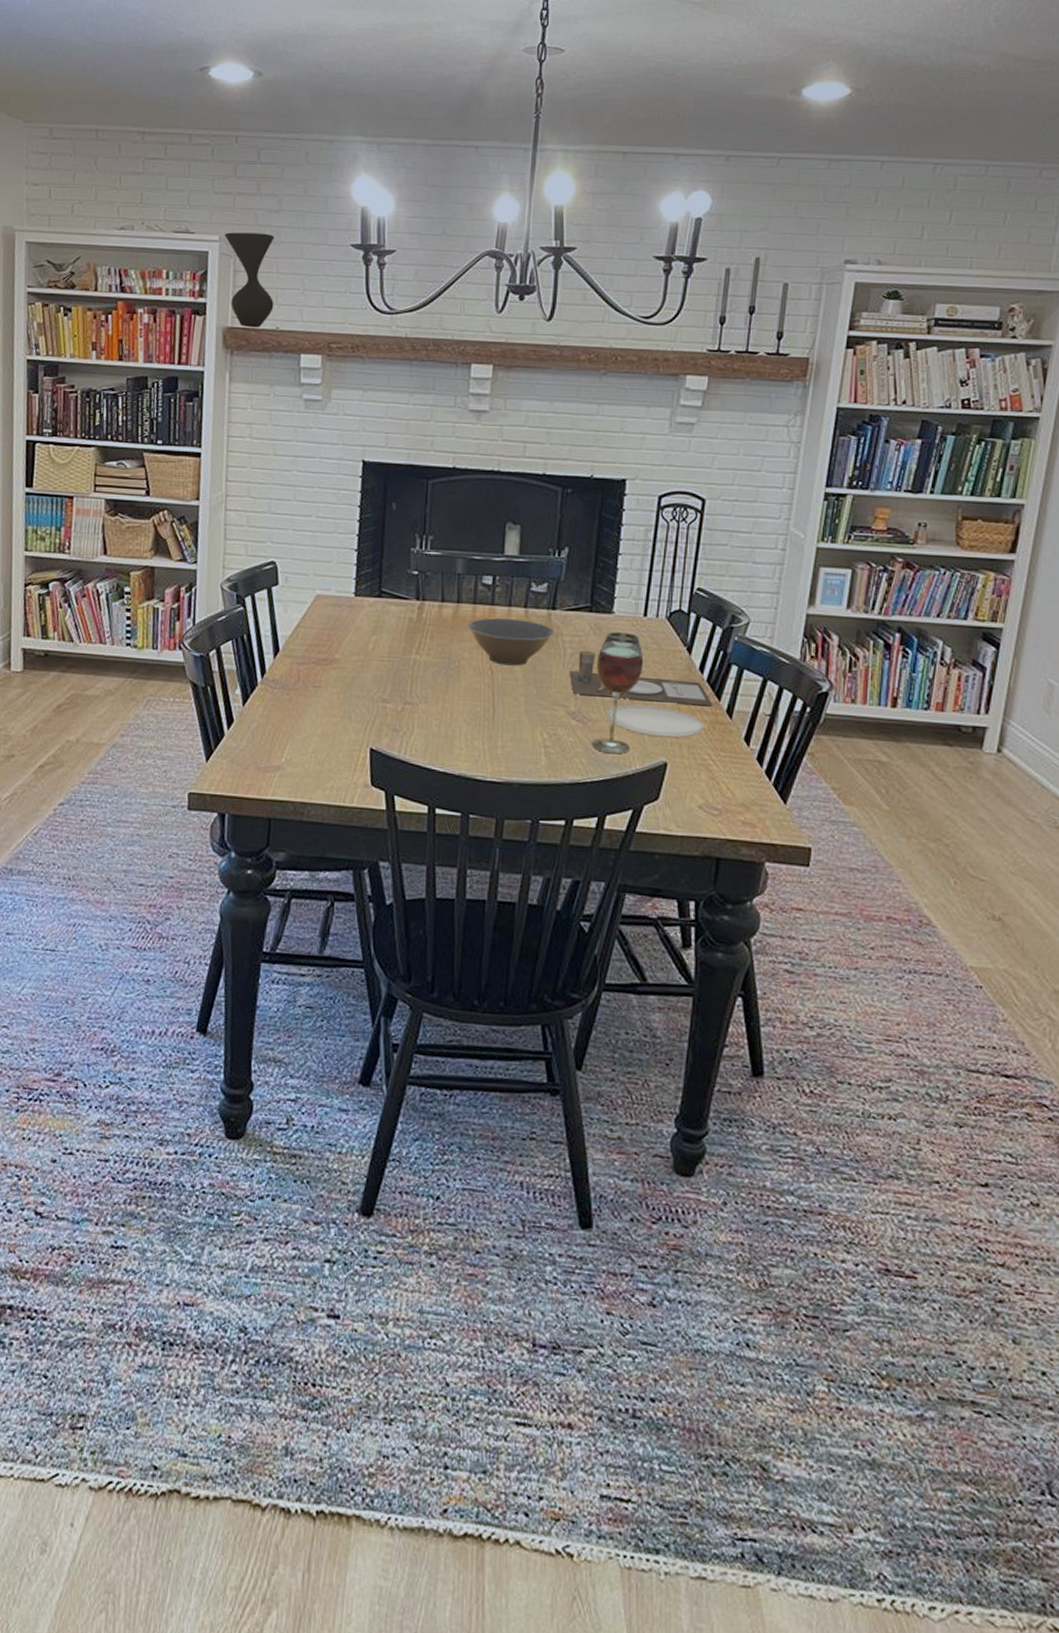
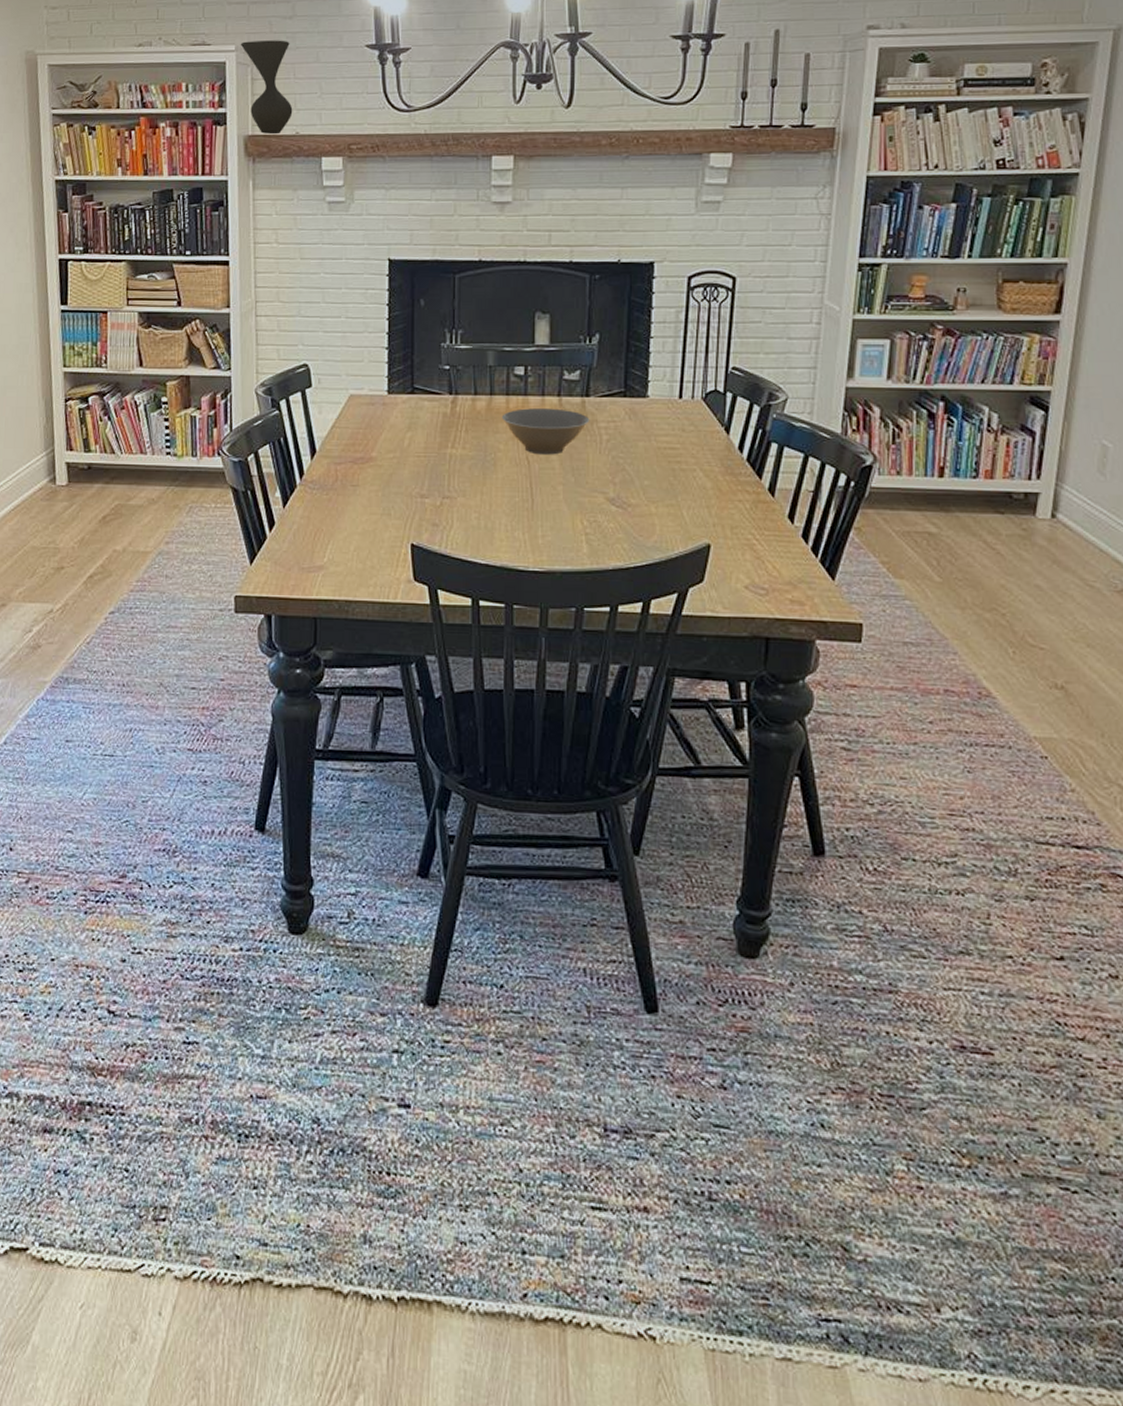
place setting: present [569,650,713,707] -> none [606,436,754,486]
wineglass: present [592,632,644,754] -> none [633,416,681,538]
plate: present [606,704,705,739] -> none [646,488,747,520]

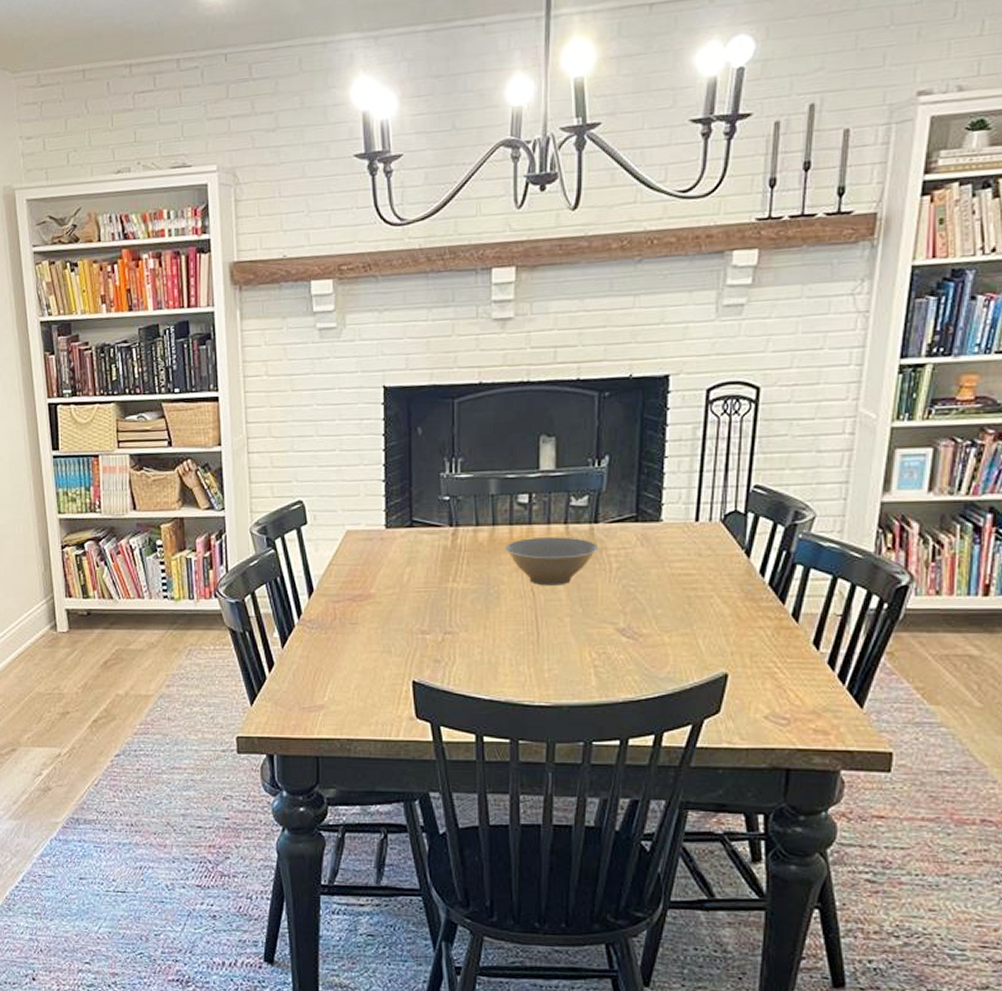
decorative vase: present [240,40,293,135] -> none [222,155,279,260]

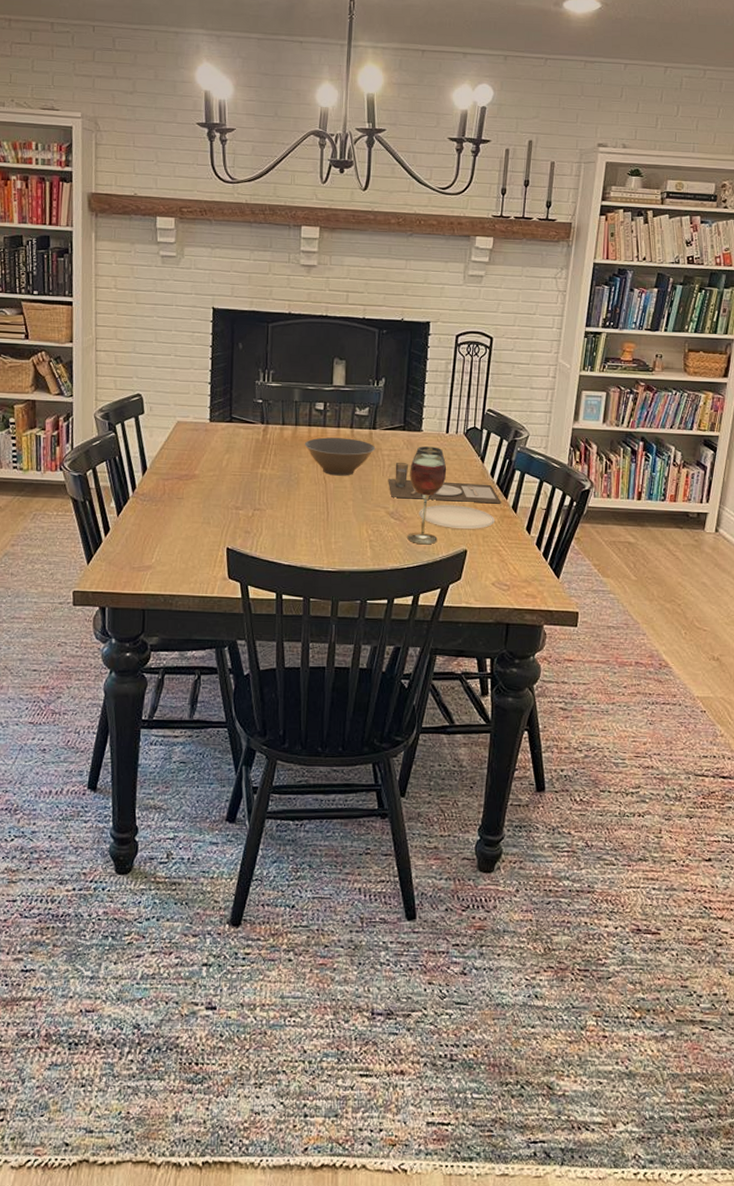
place setting: none [616,563,776,611] -> present [388,462,502,504]
wineglass: none [645,540,697,669] -> present [407,446,447,545]
plate: none [659,615,768,649] -> present [418,504,496,531]

